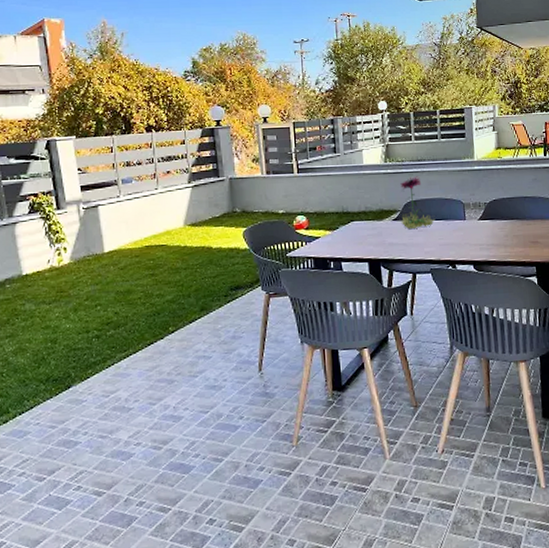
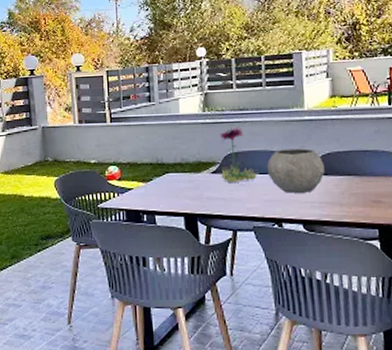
bowl: none [442,196,492,237] -> present [267,148,325,193]

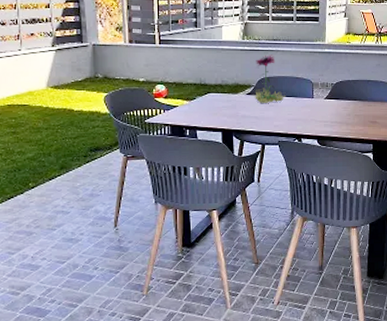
bowl: present [267,148,325,193] -> none [293,76,337,114]

